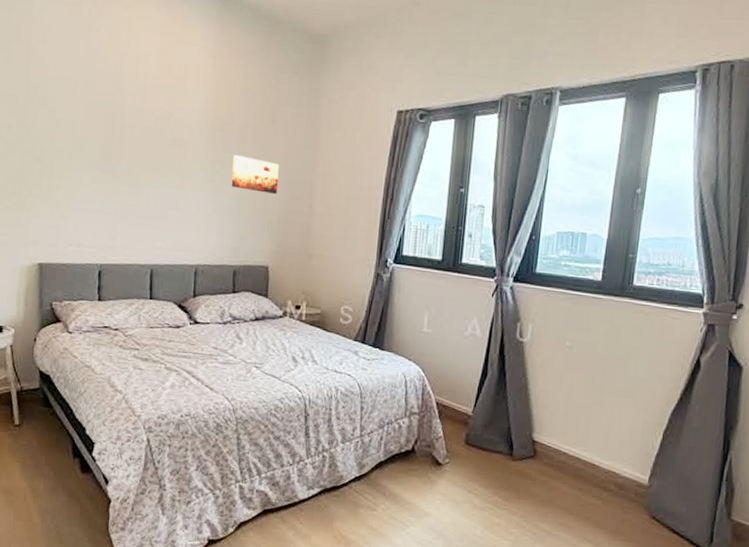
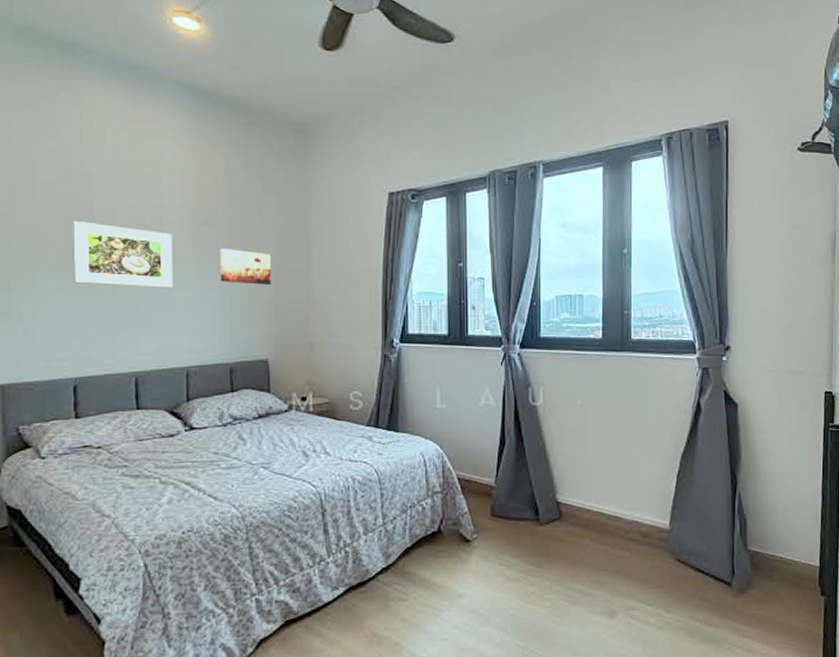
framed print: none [104,117,192,189] -> present [73,220,173,288]

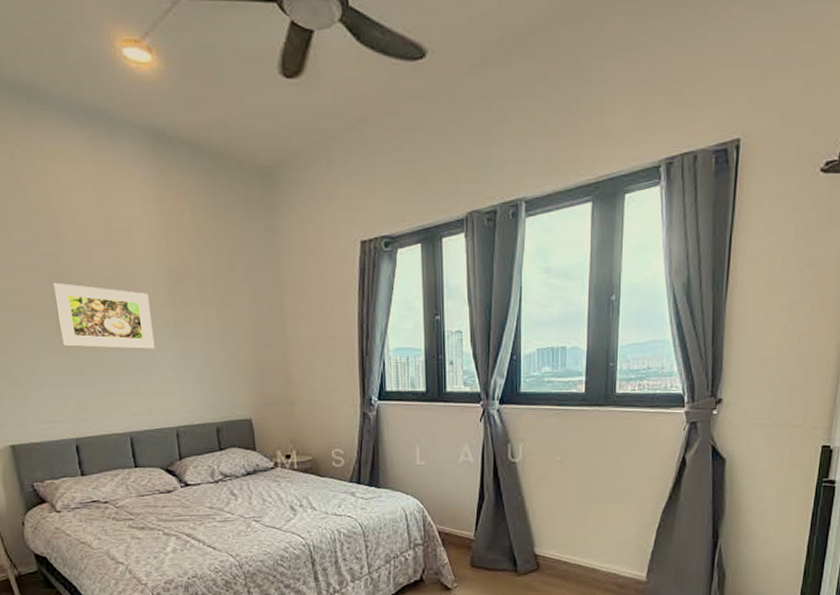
wall art: present [220,249,271,284] -> none [196,307,248,344]

